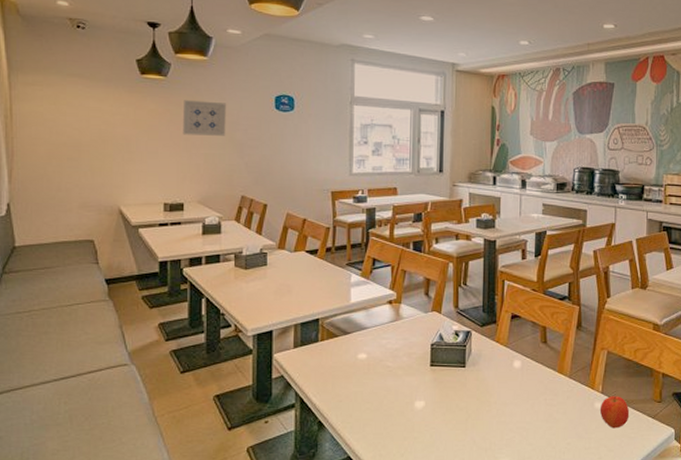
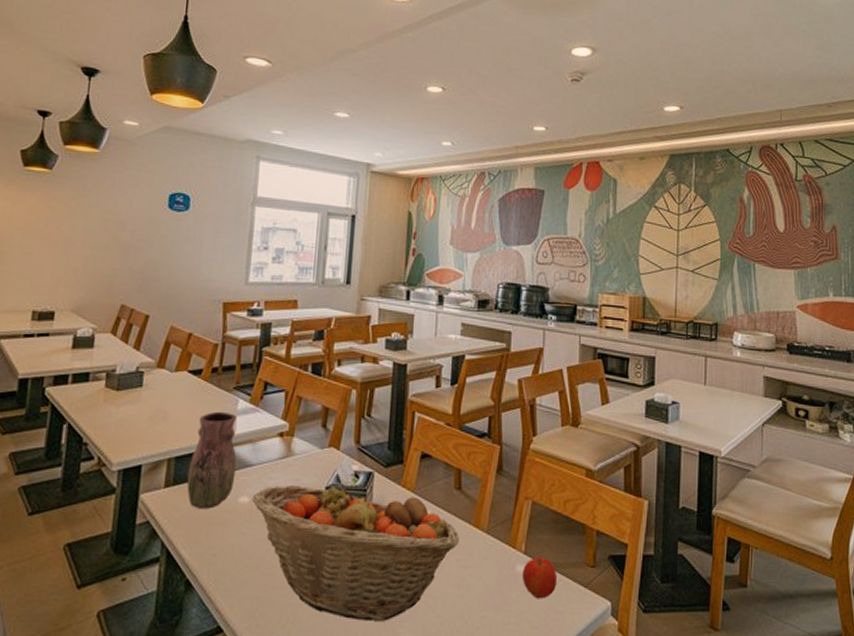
wall art: present [182,100,226,136] -> none [62,196,114,237]
vase: none [312,284,354,364] -> present [187,411,237,509]
fruit basket: none [369,341,546,449] -> present [252,484,459,621]

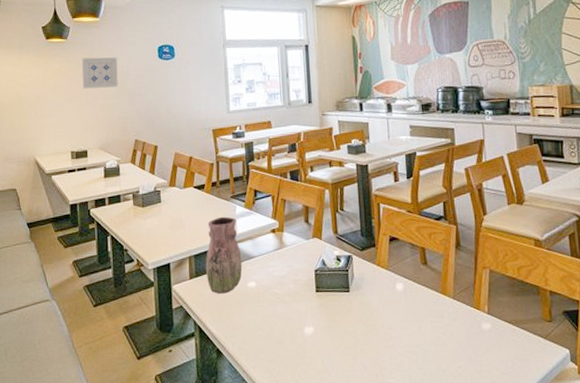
wall art: none [62,196,114,237] -> present [82,57,118,89]
fruit basket: present [252,484,459,621] -> none [258,266,430,374]
apple: present [522,558,558,599] -> none [487,316,520,351]

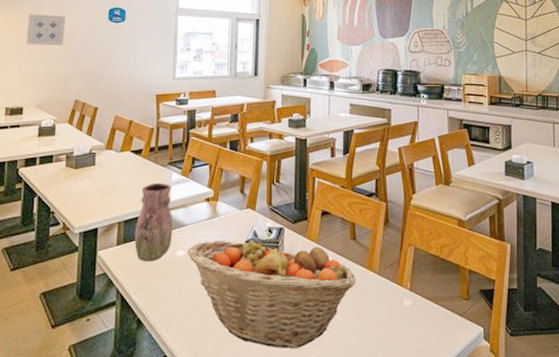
fruit basket: none [258,266,430,374] -> present [187,238,356,348]

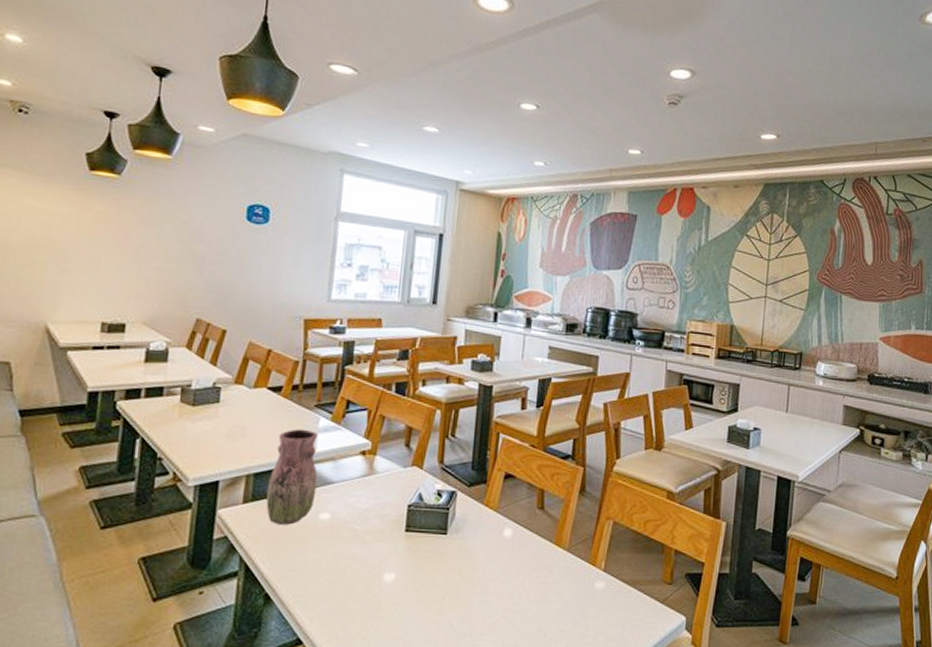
wall art: present [26,14,65,45] -> none [132,203,188,248]
fruit basket: present [187,238,356,348] -> none [333,502,540,634]

